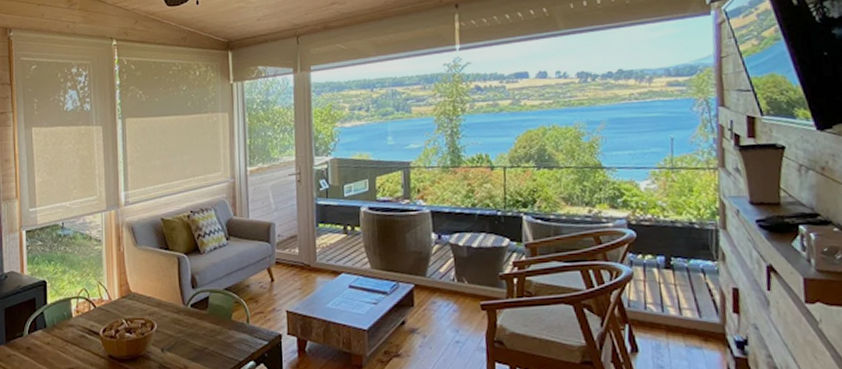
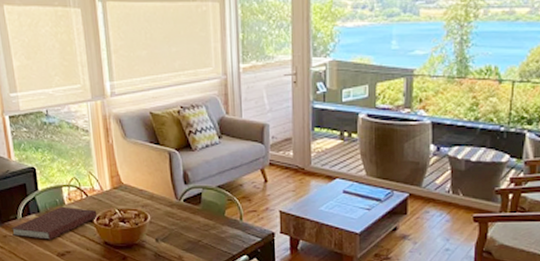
notebook: none [15,319,104,357] -> present [10,206,98,240]

